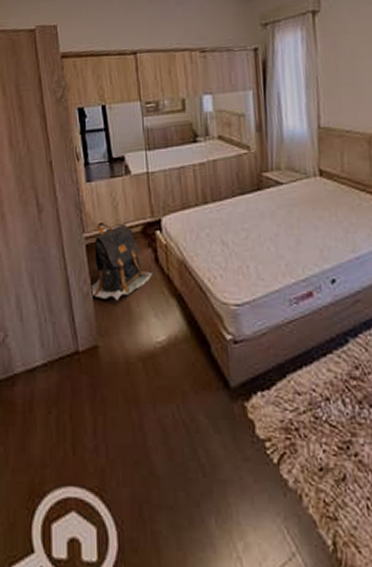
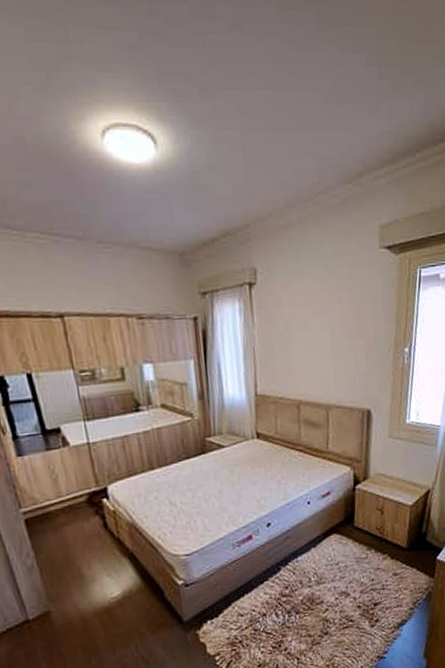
backpack: present [91,222,153,300] -> none [35,495,102,569]

